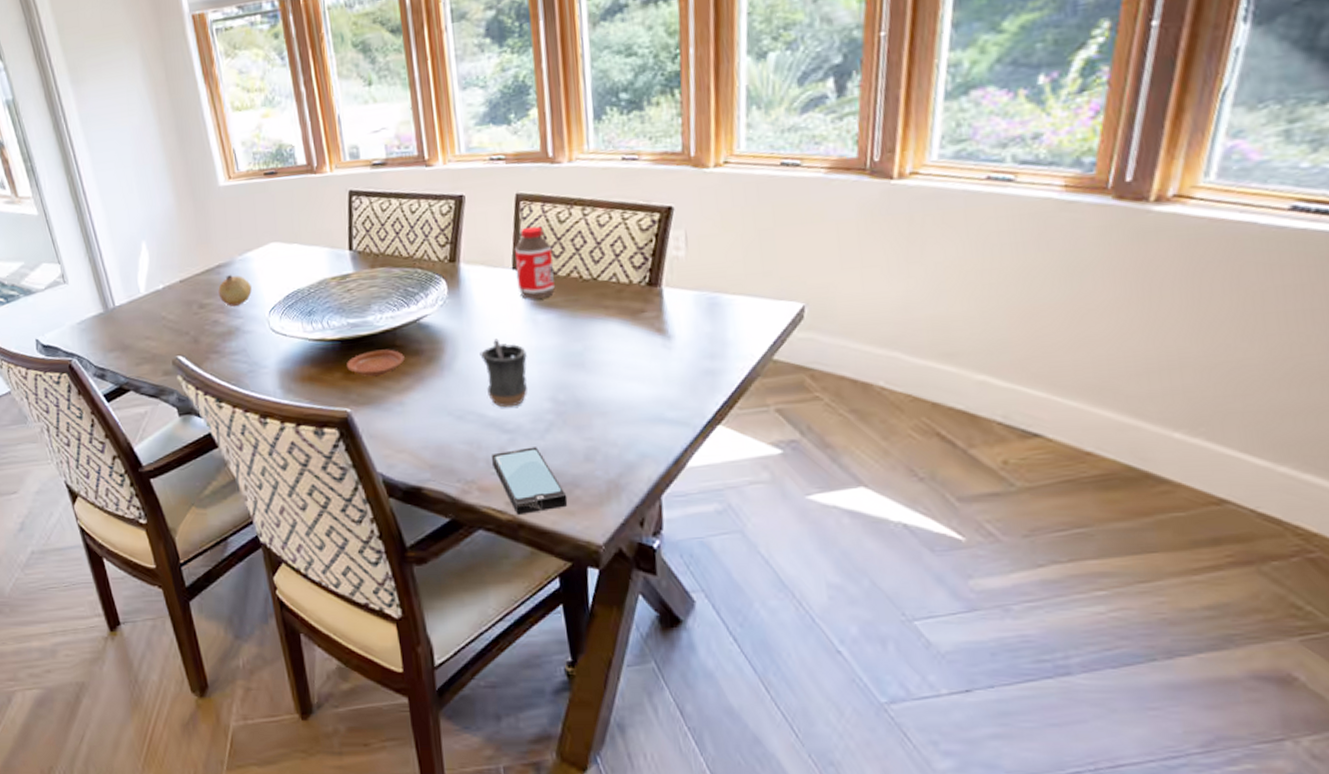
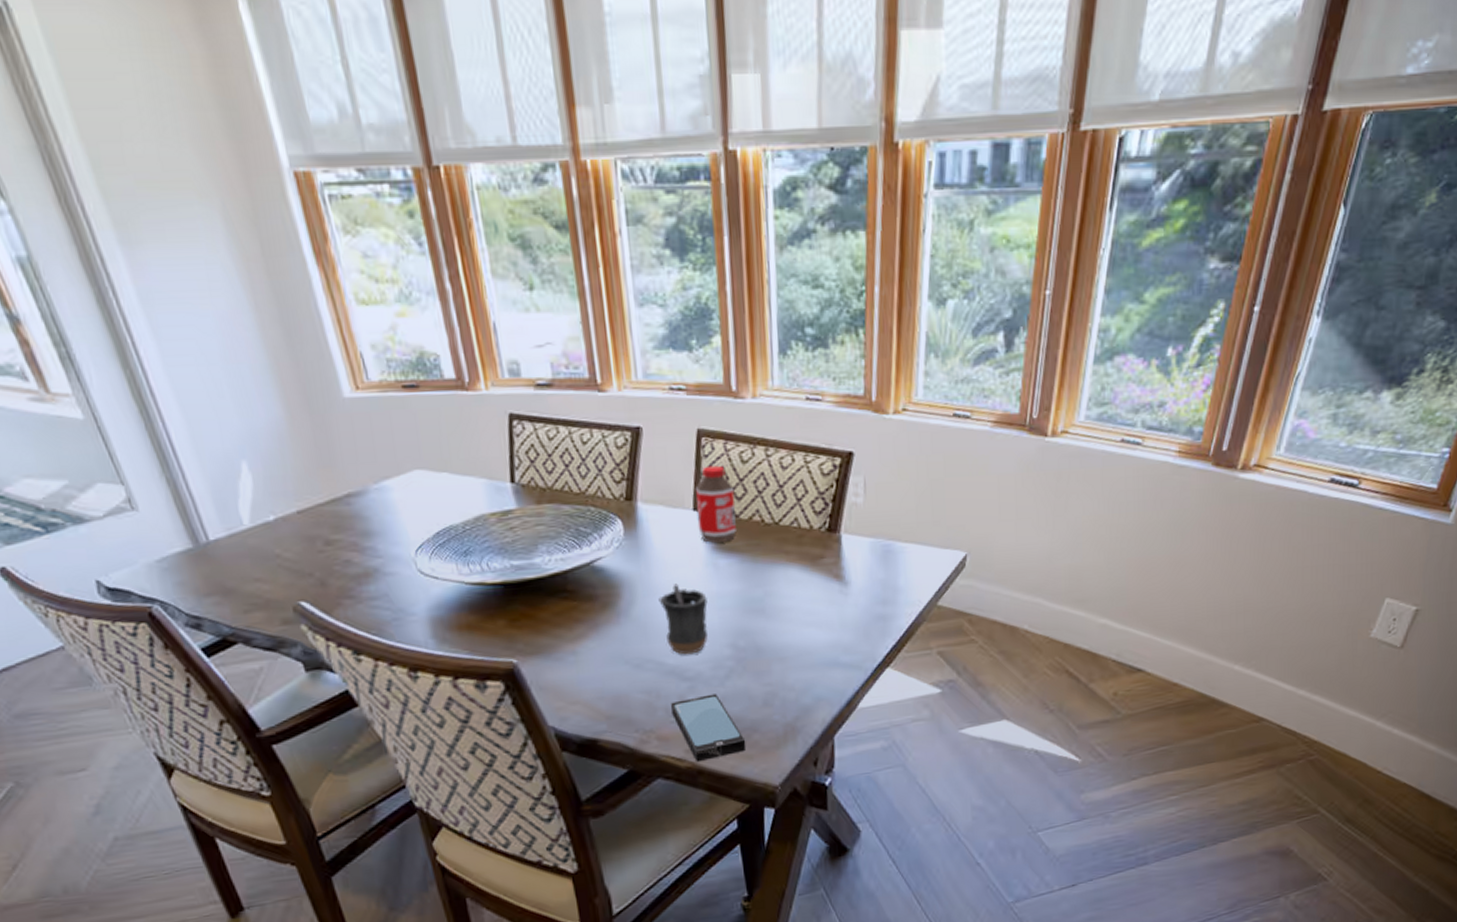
fruit: present [218,274,252,306] -> none [348,505,393,544]
plate: present [347,349,405,377] -> none [511,594,577,625]

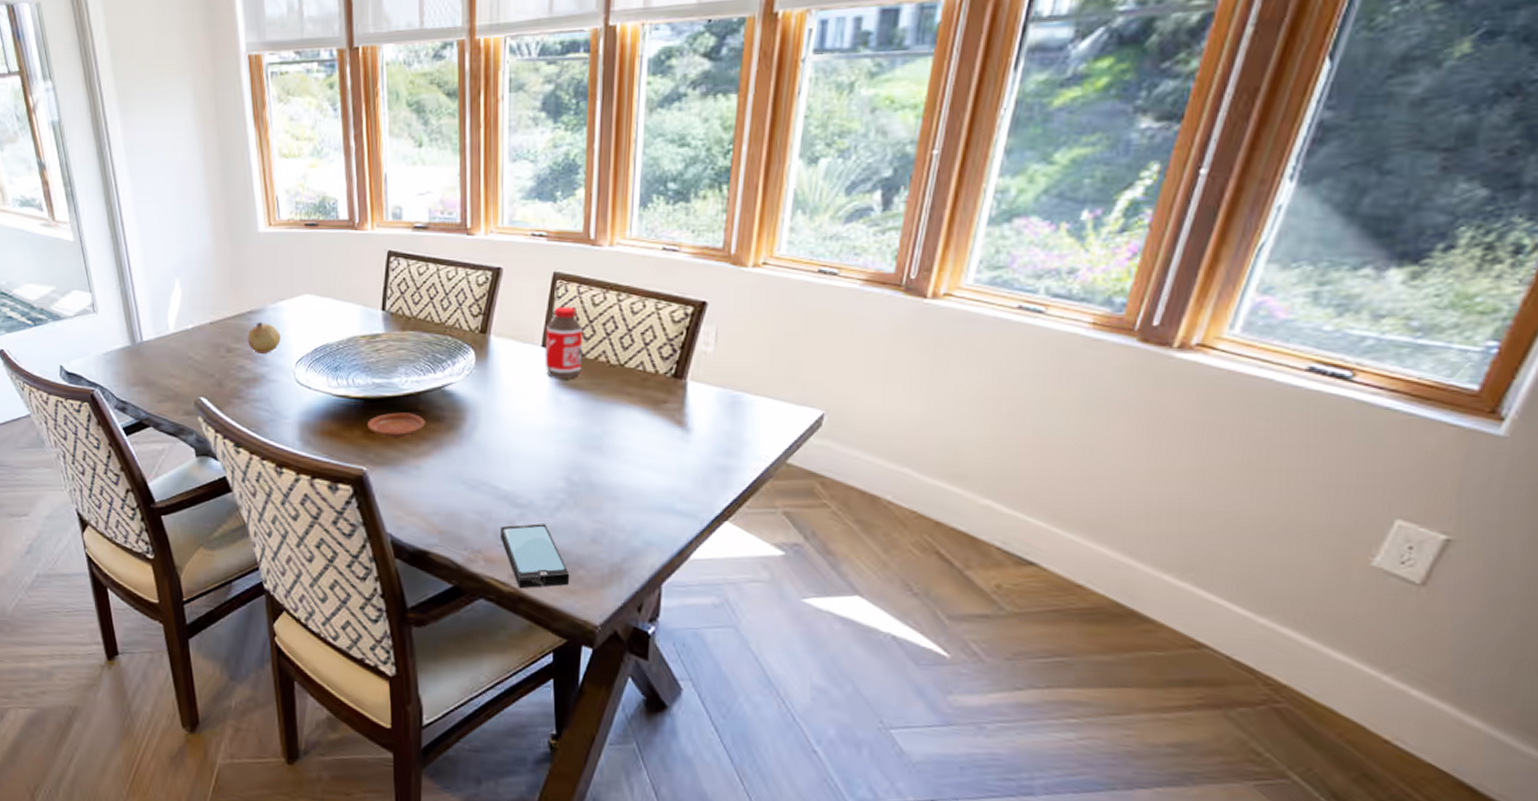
fruit: none [348,505,393,544] -> present [247,321,281,354]
plate: none [511,594,577,625] -> present [368,412,425,439]
mug: present [658,583,708,655] -> none [500,413,546,483]

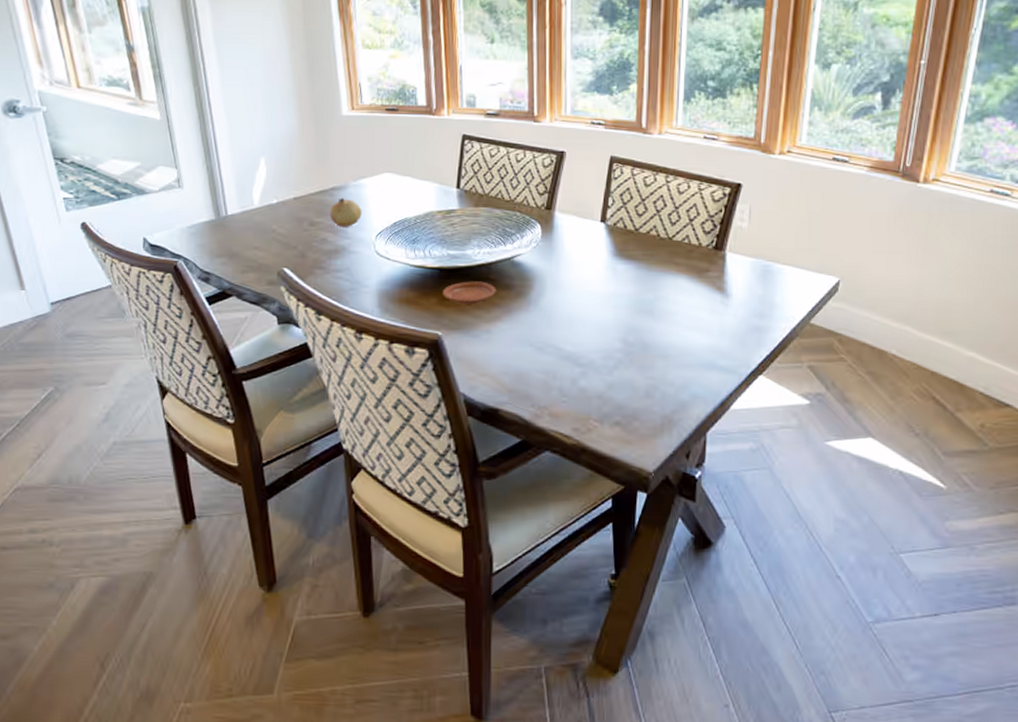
smartphone: present [501,523,570,589] -> none [564,381,627,441]
bottle: present [544,306,583,378] -> none [603,186,637,250]

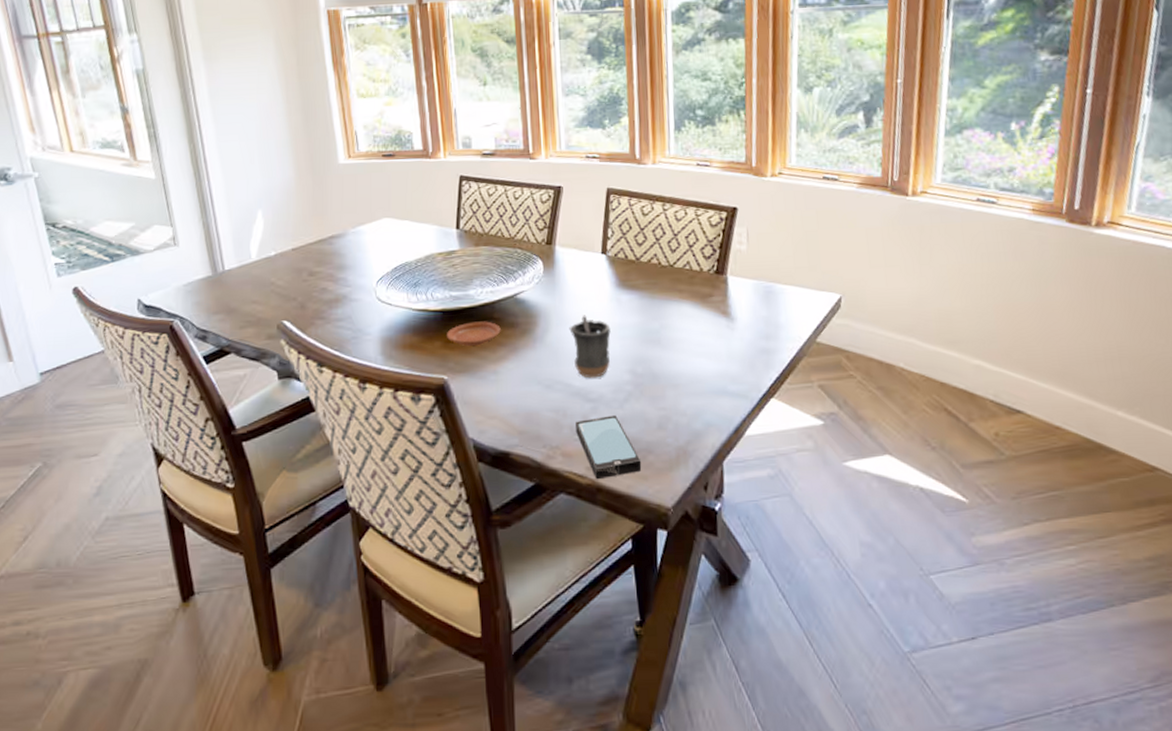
fruit: present [330,197,362,227] -> none [329,245,362,275]
mug: none [564,282,605,344] -> present [569,315,611,378]
smartphone: none [564,381,627,441] -> present [576,415,642,480]

